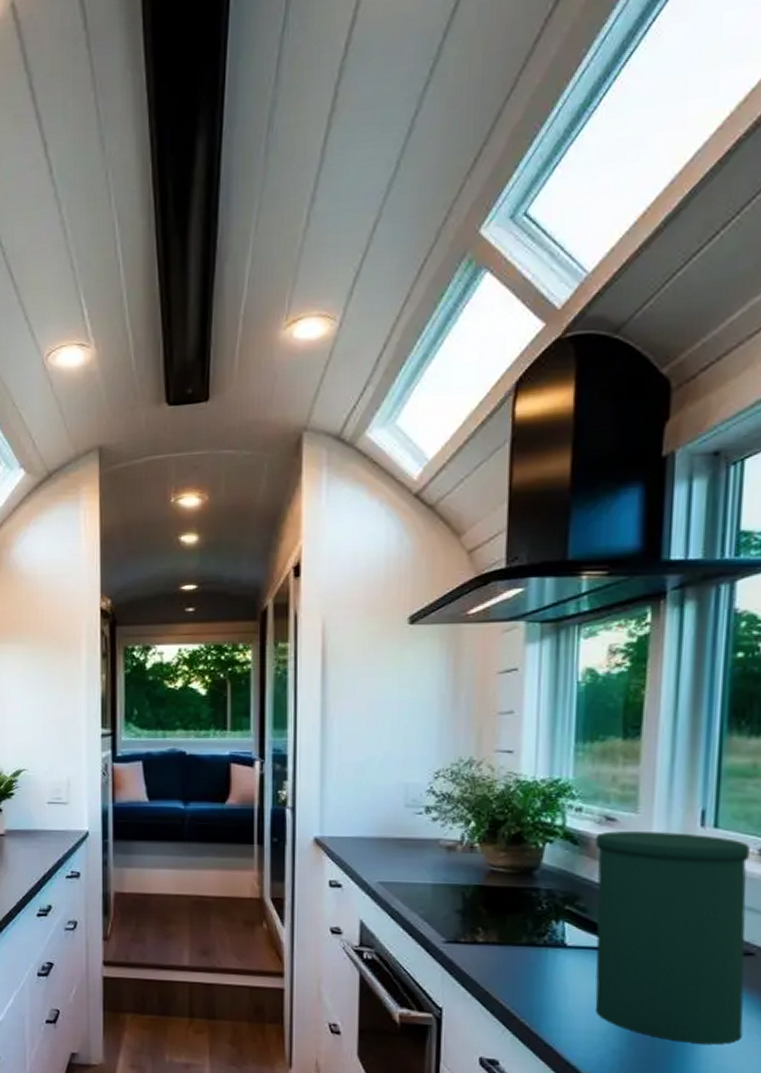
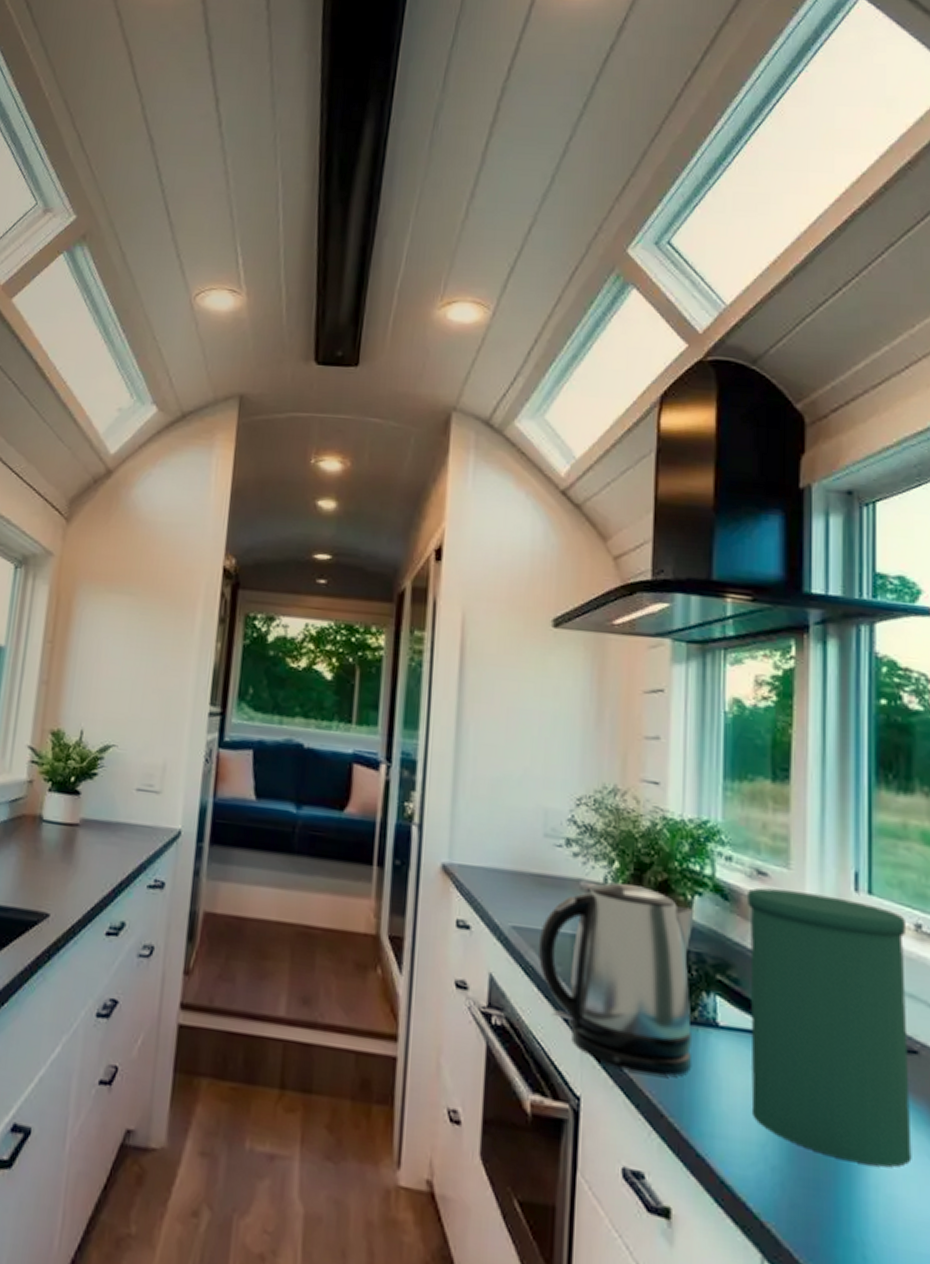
kettle: none [402,839,546,988] -> present [538,882,695,1076]

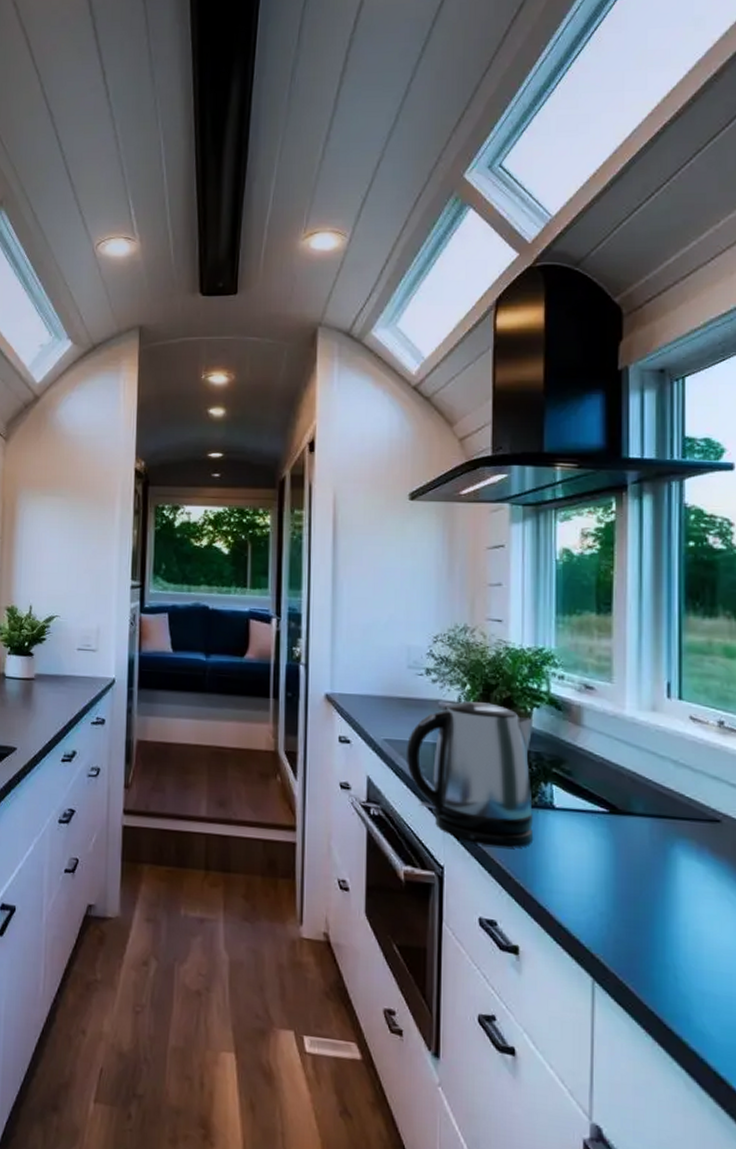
canister: present [748,887,912,1167] -> none [577,699,715,909]

